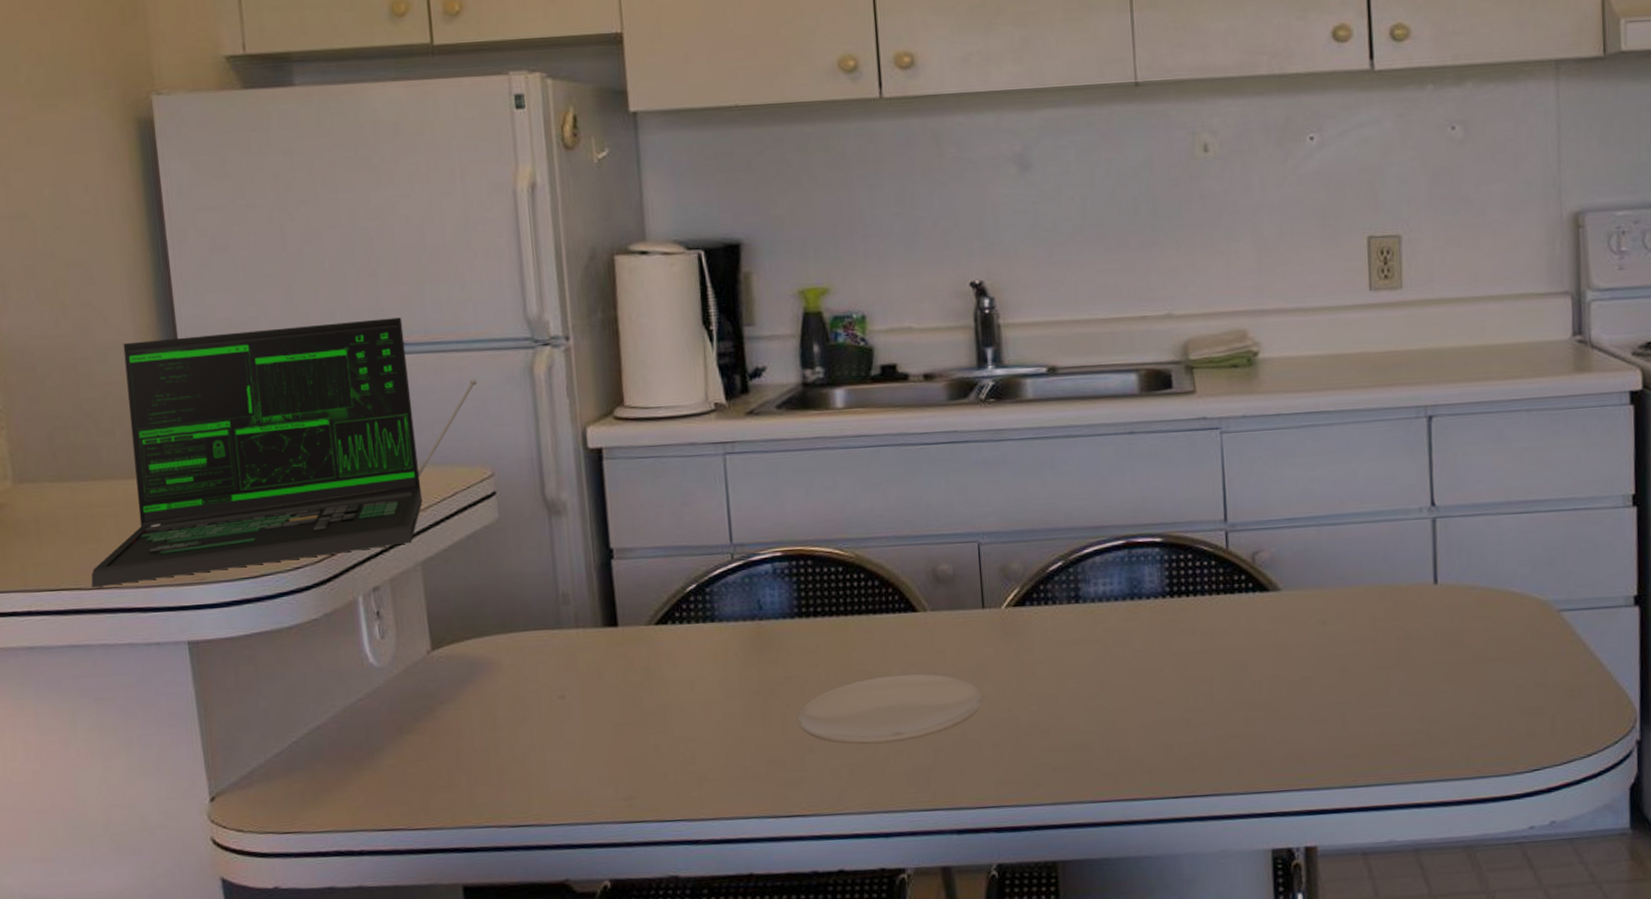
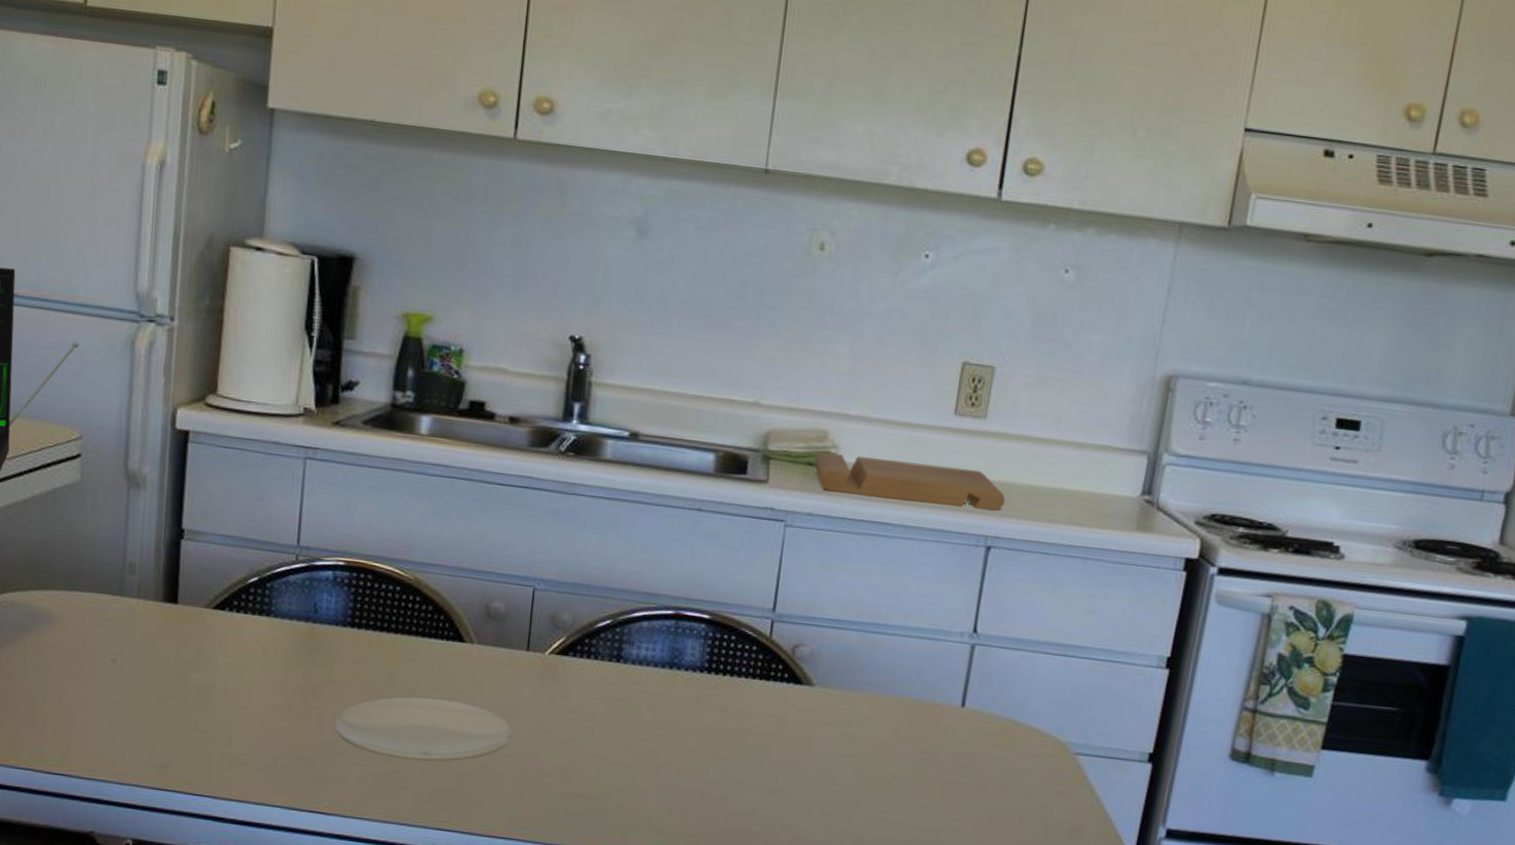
cutting board: none [1238,341,1438,391] -> present [813,451,1006,512]

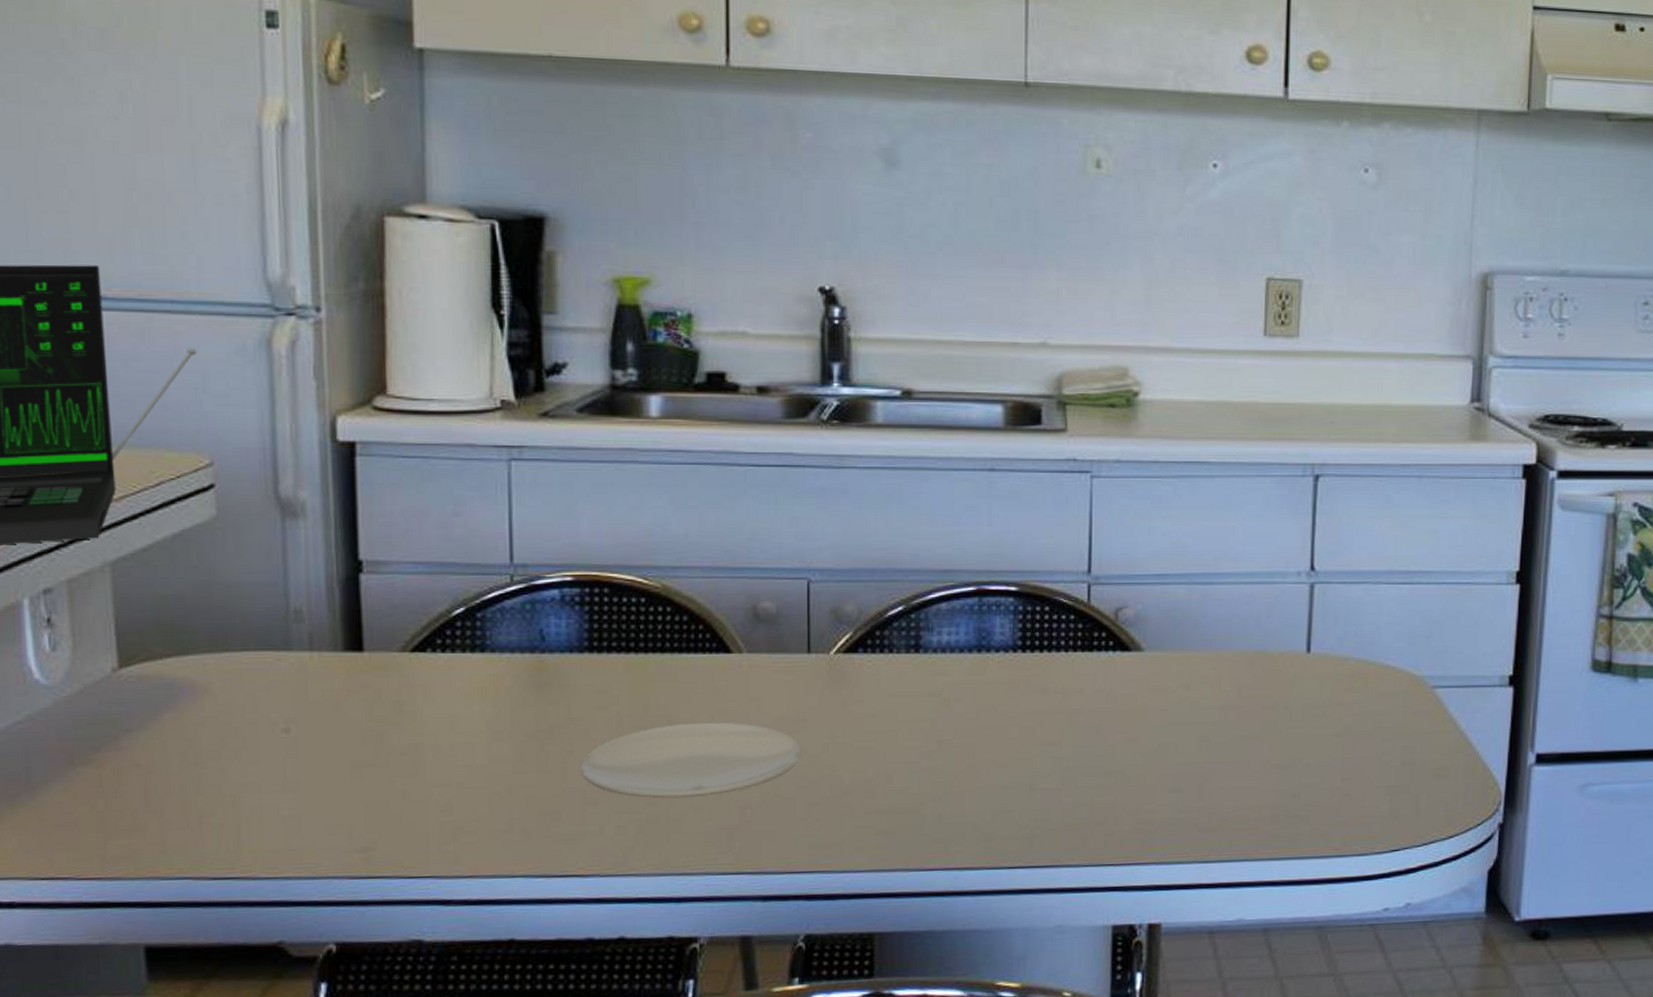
cutting board: present [813,451,1006,512] -> none [1116,390,1329,437]

